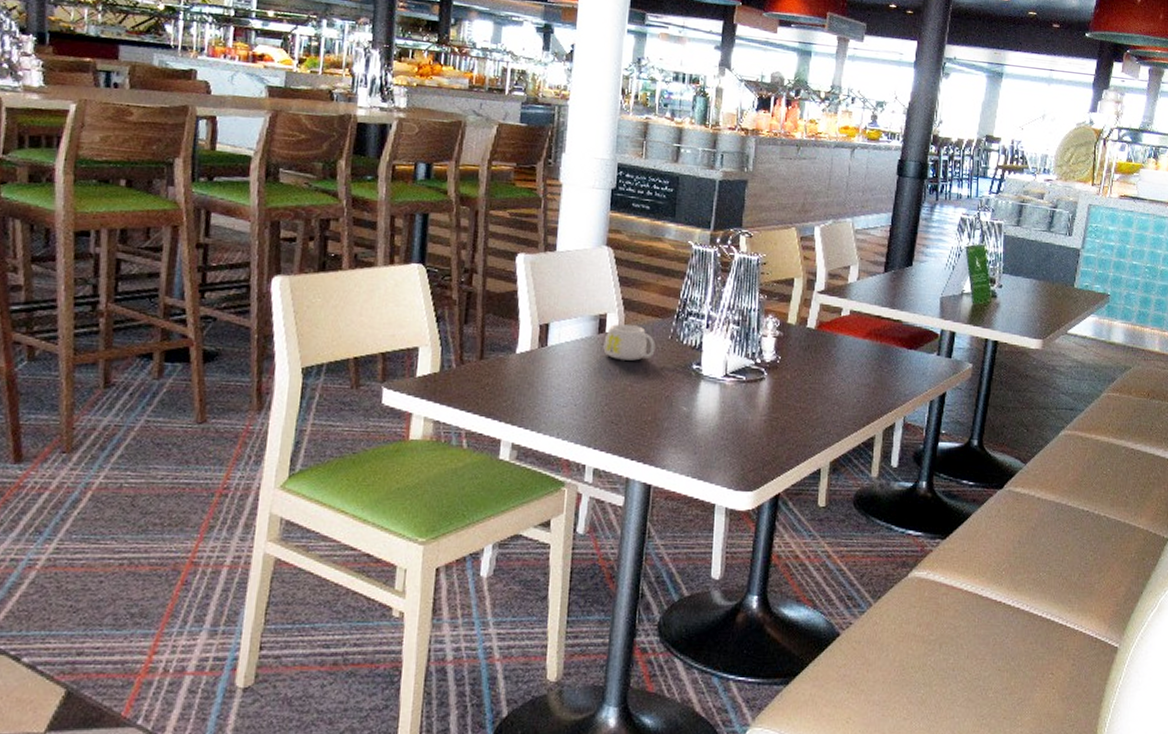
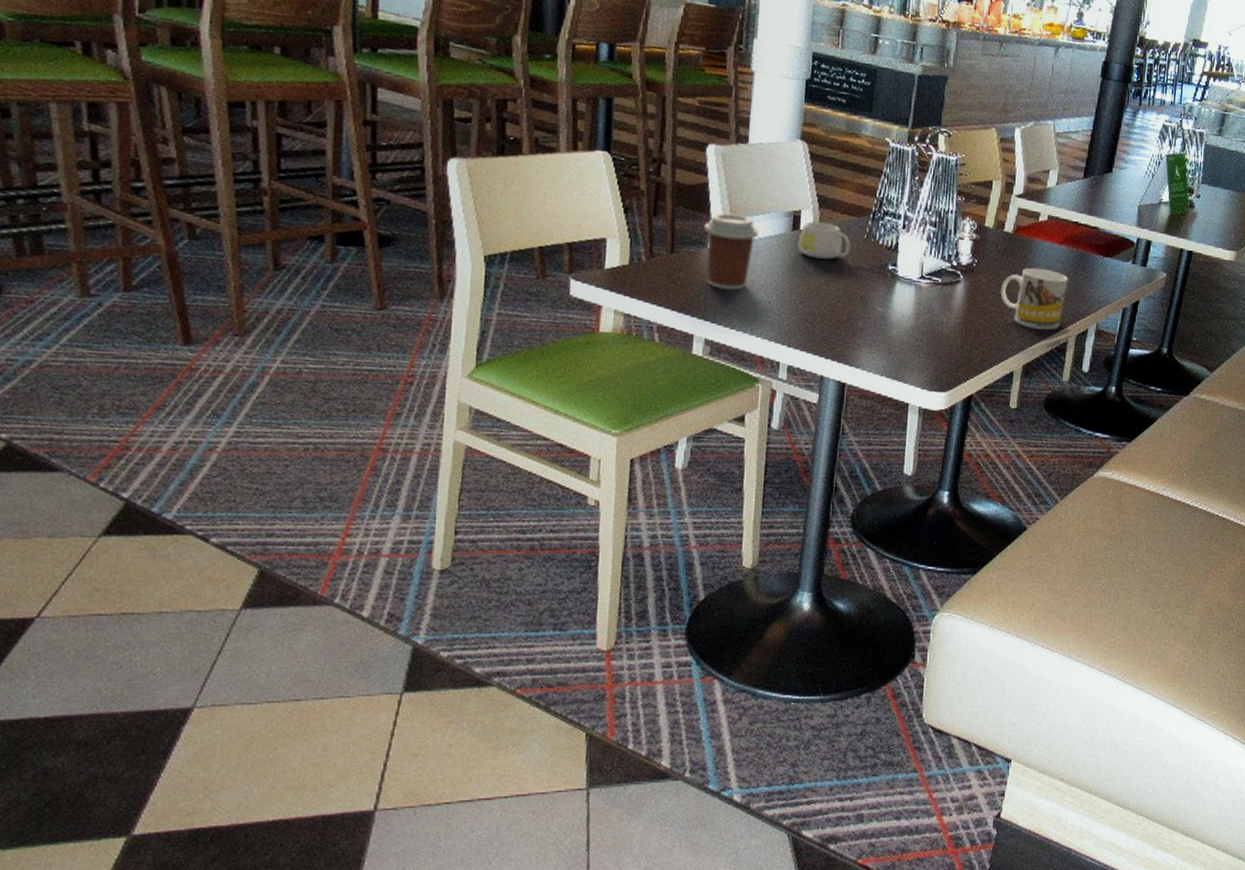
coffee cup: none [513,319,565,395] -> present [704,213,758,291]
mug: none [805,363,872,425] -> present [1000,268,1068,330]

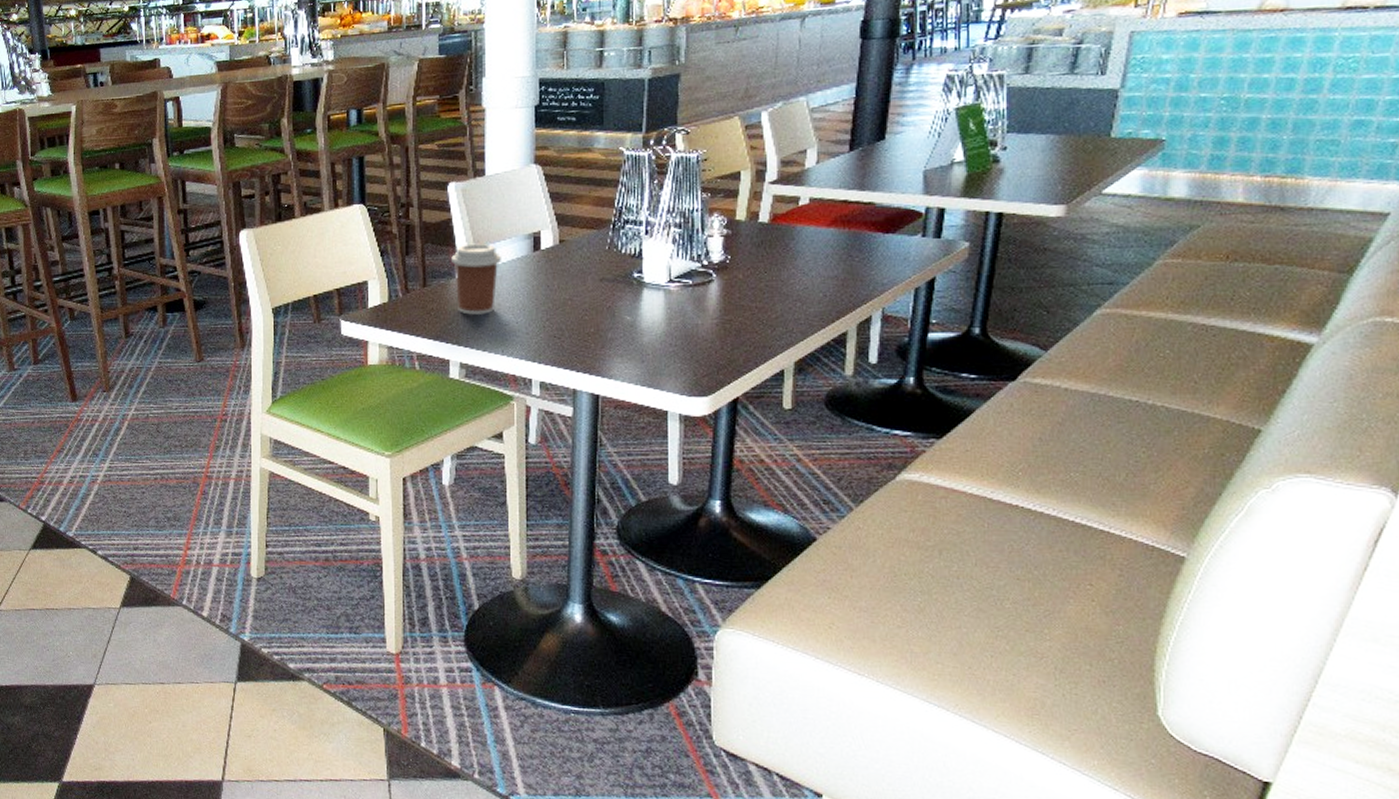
mug: present [797,221,851,260] -> none [540,239,593,275]
mug: present [1000,268,1068,330] -> none [760,256,840,322]

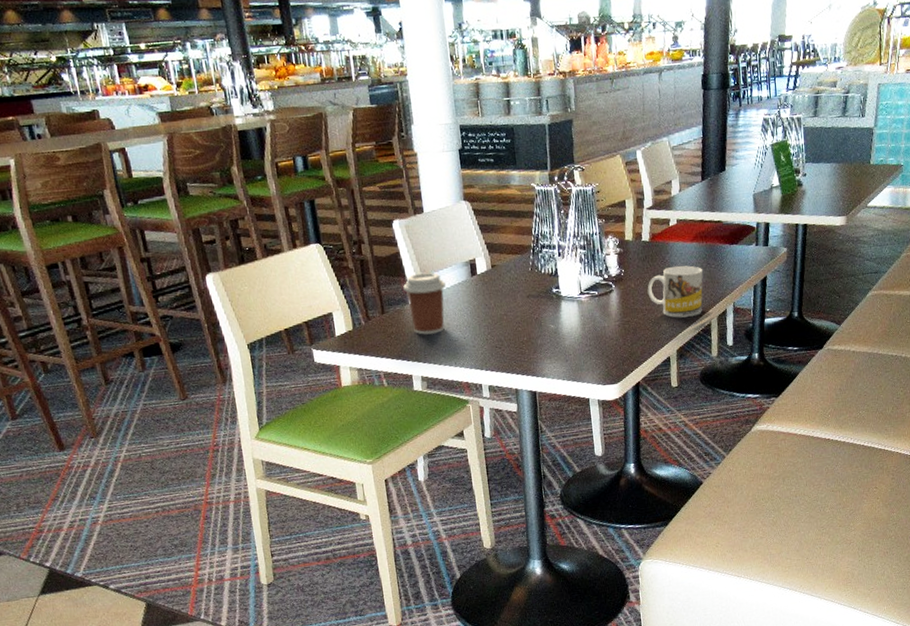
mug: none [760,256,840,322] -> present [647,265,703,318]

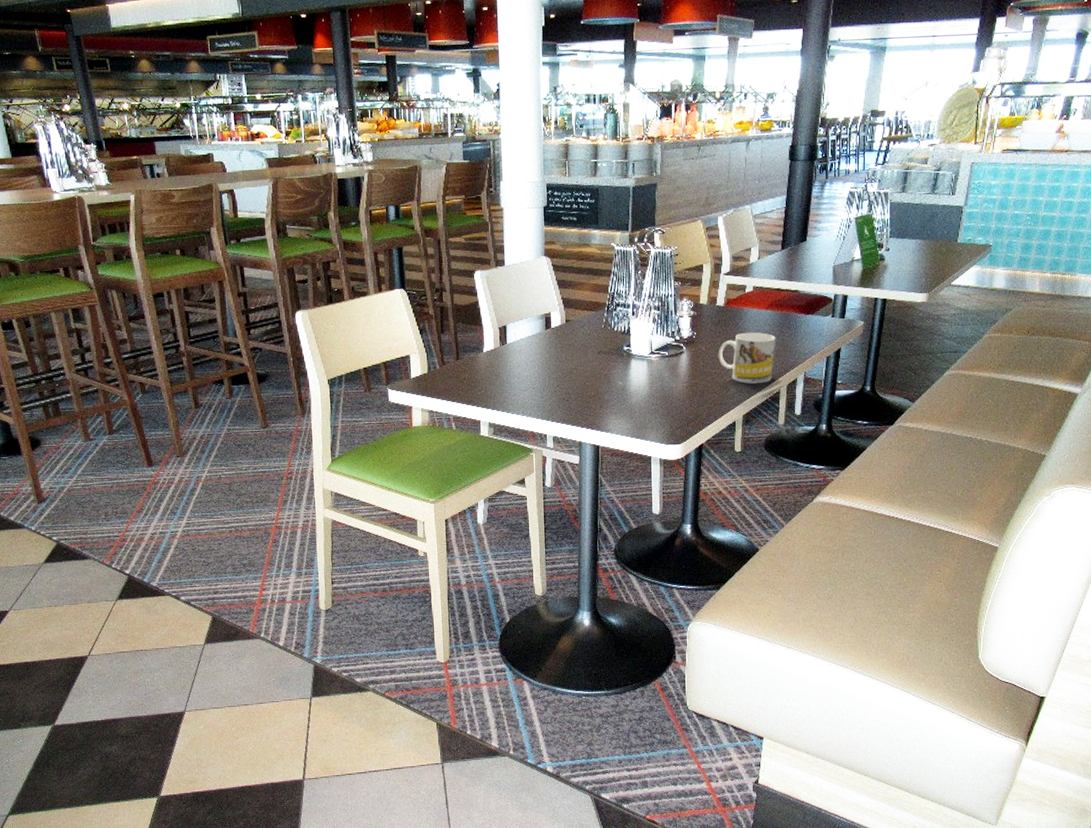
coffee cup: present [403,272,446,335] -> none [479,323,520,384]

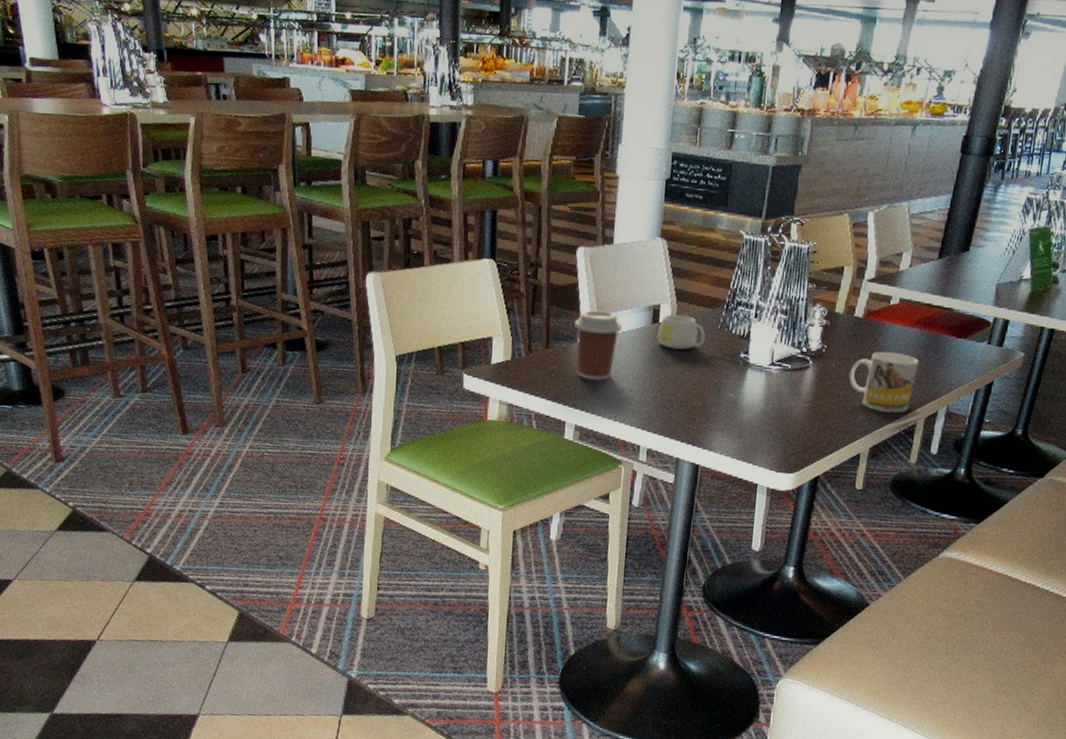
coffee cup: none [479,323,520,384] -> present [574,311,622,382]
mug: none [550,319,592,349] -> present [657,314,706,350]

